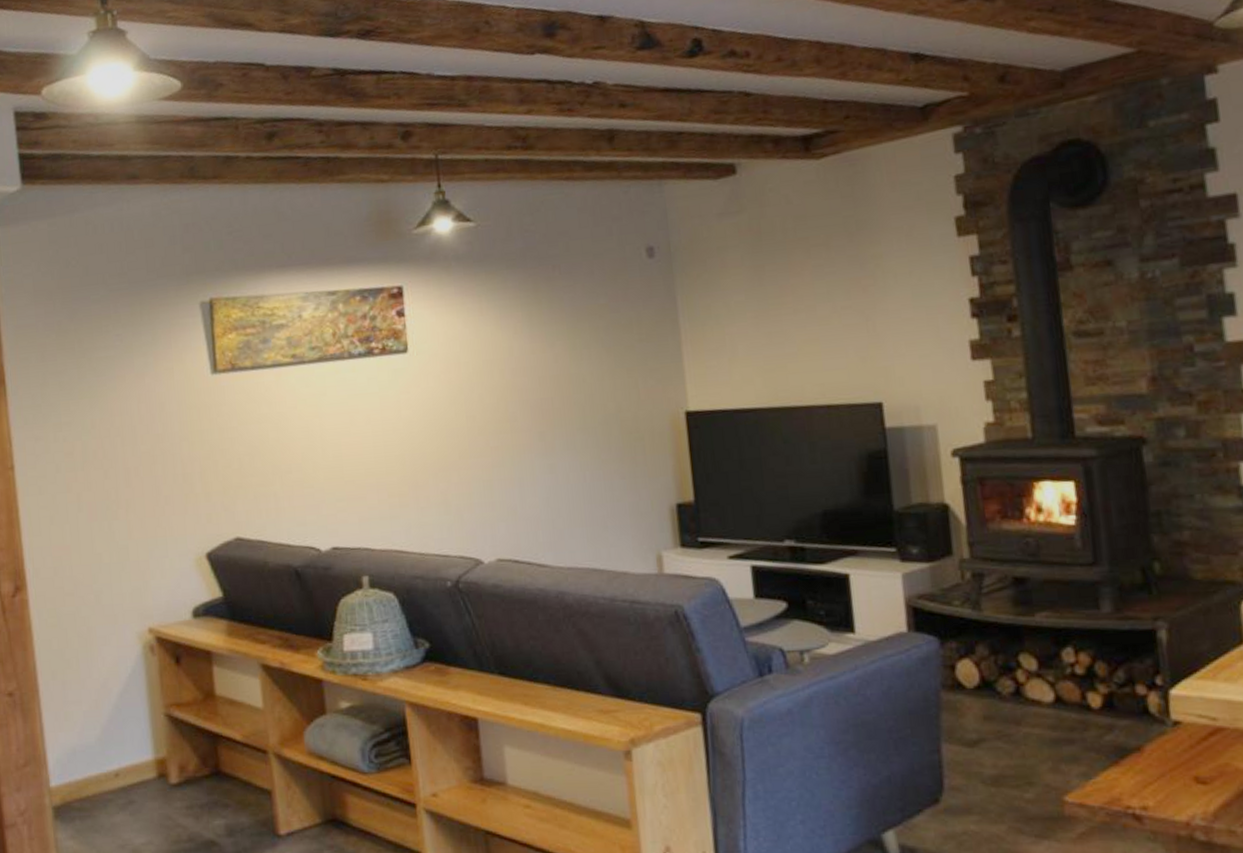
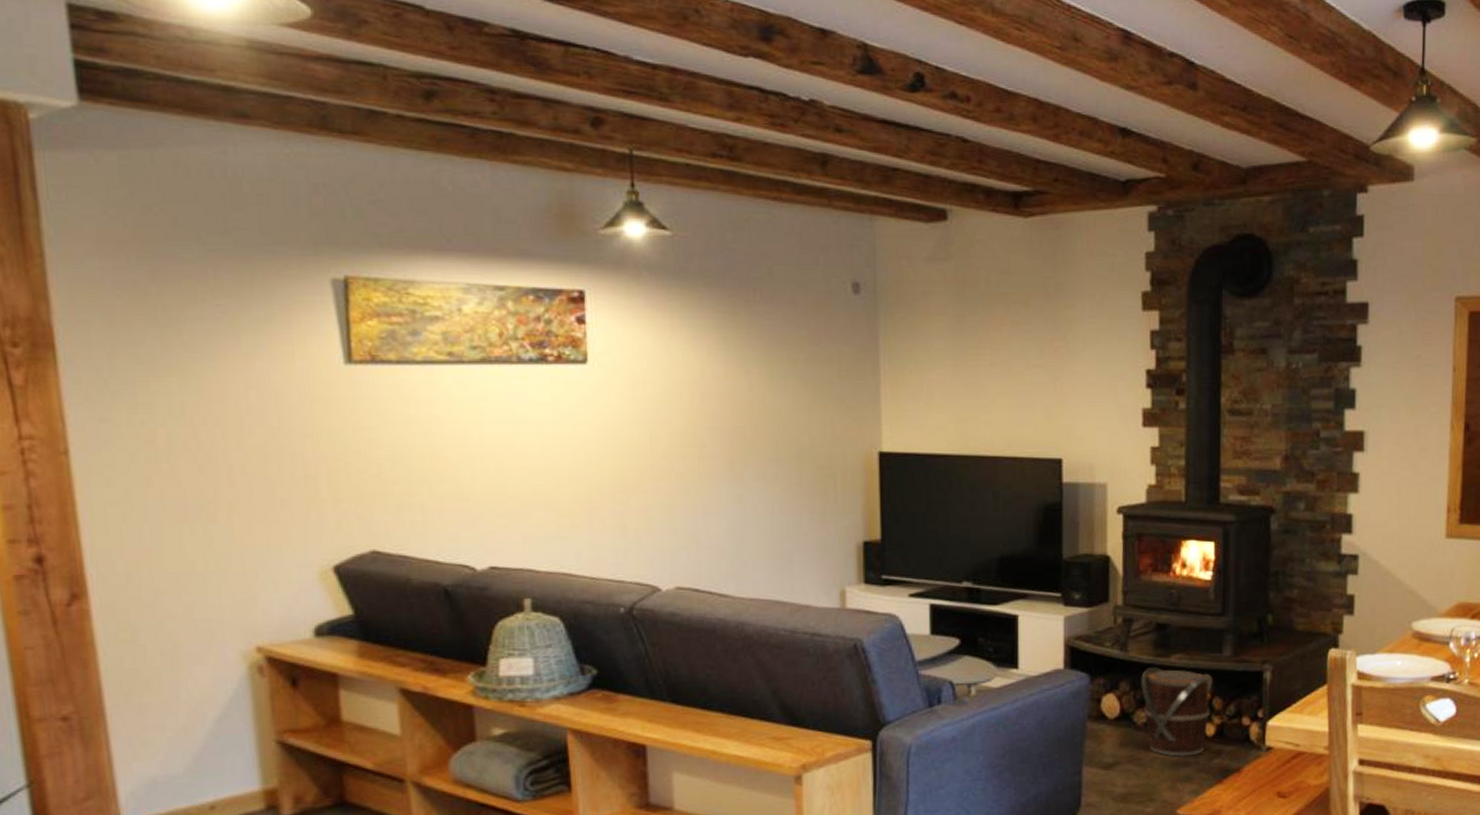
bucket: none [1001,627,1093,733] -> present [1141,666,1213,757]

